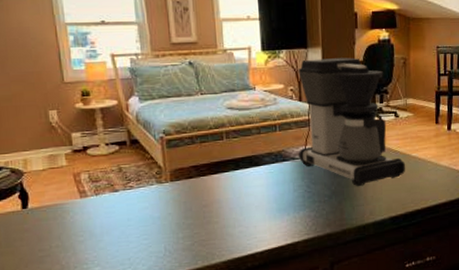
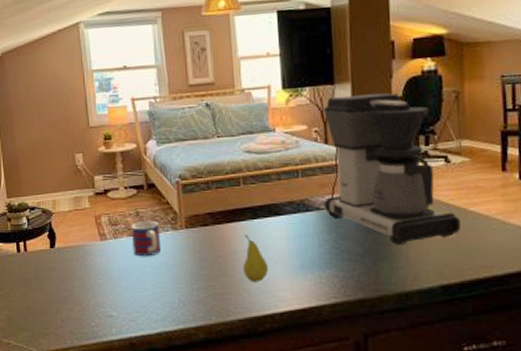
mug: none [113,176,146,211] -> present [130,221,161,257]
fruit: none [227,184,250,228] -> present [243,234,269,283]

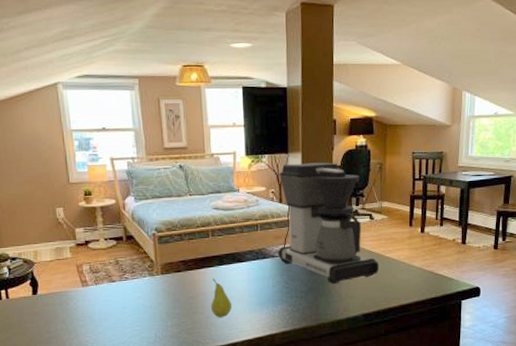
mug: present [130,221,161,257] -> none [111,269,139,300]

